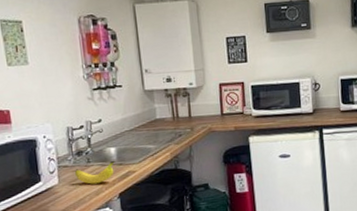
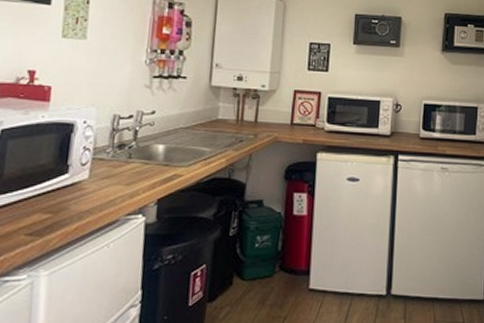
banana: present [75,160,116,184] -> none [111,159,162,184]

